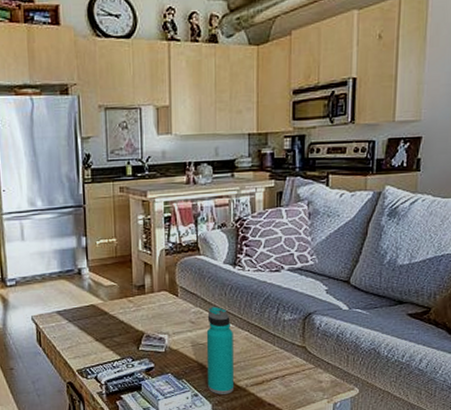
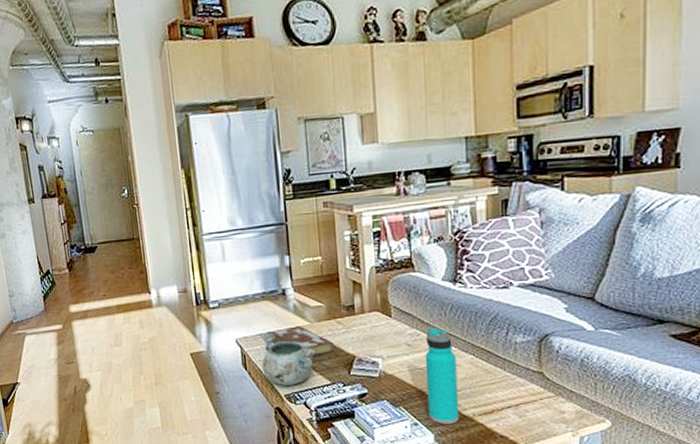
decorative bowl: none [55,309,109,361] -> present [260,331,317,386]
book: none [66,305,125,332] -> present [272,327,334,355]

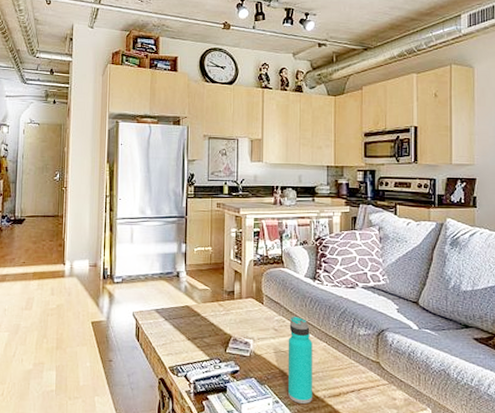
decorative bowl: present [260,331,317,386] -> none [152,308,200,359]
book: present [272,327,334,355] -> none [163,306,215,333]

